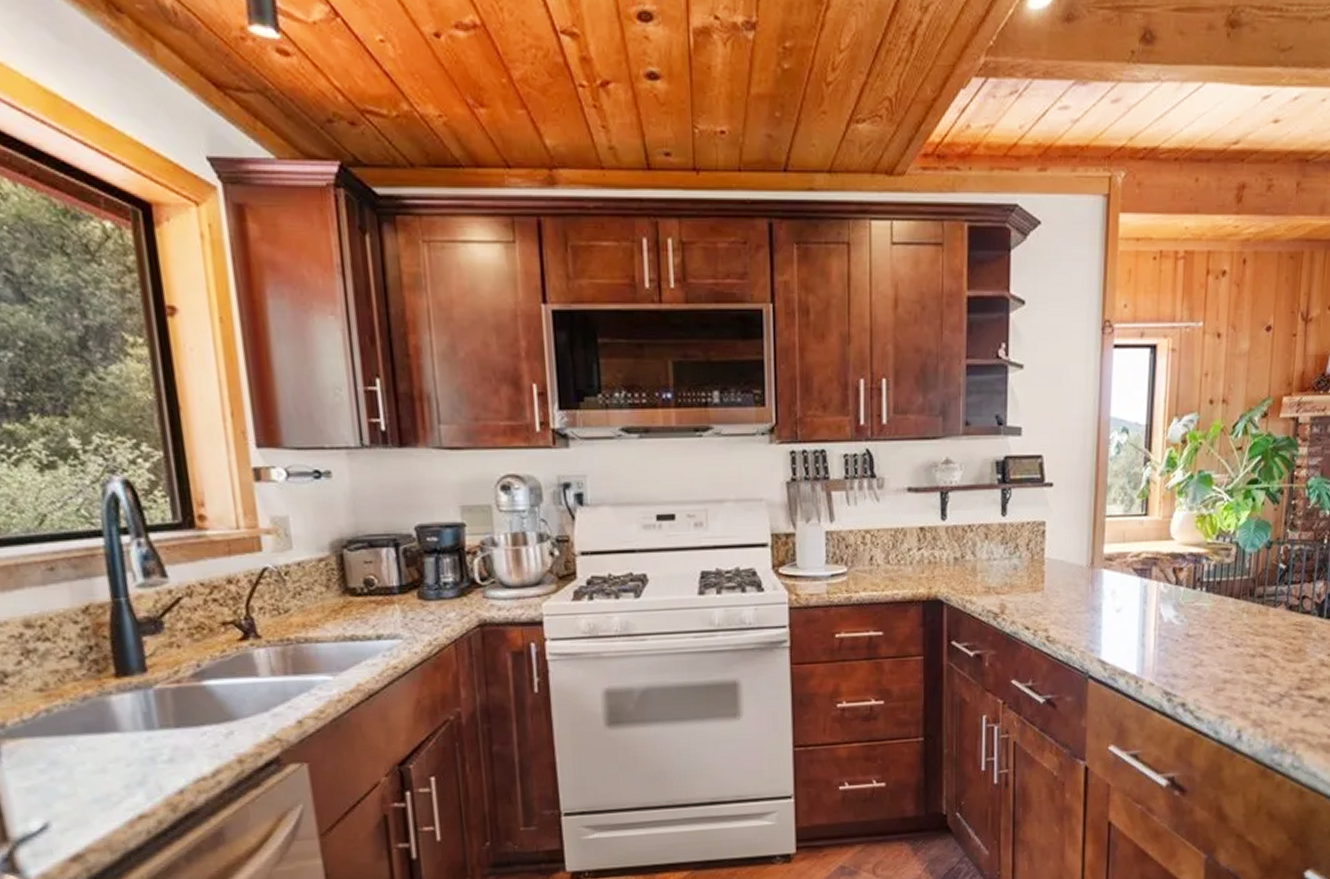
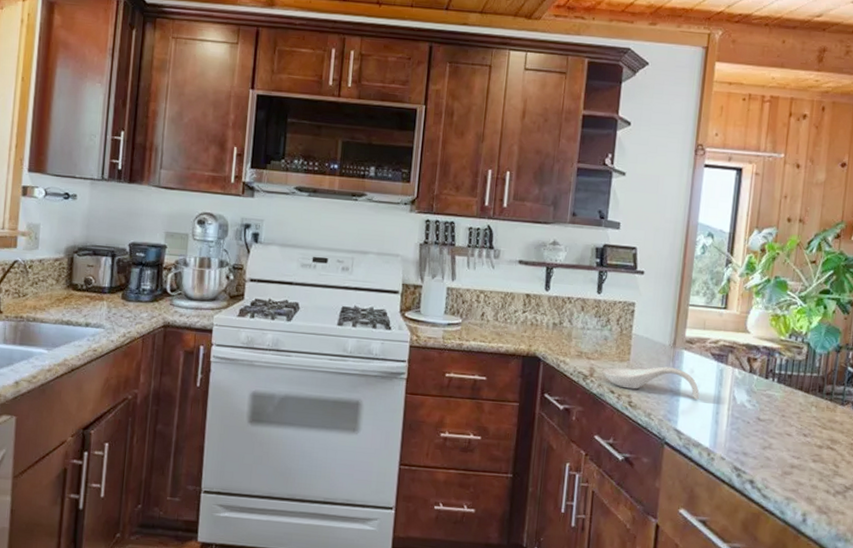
spoon rest: none [1014,590,1123,624] -> present [602,366,700,400]

